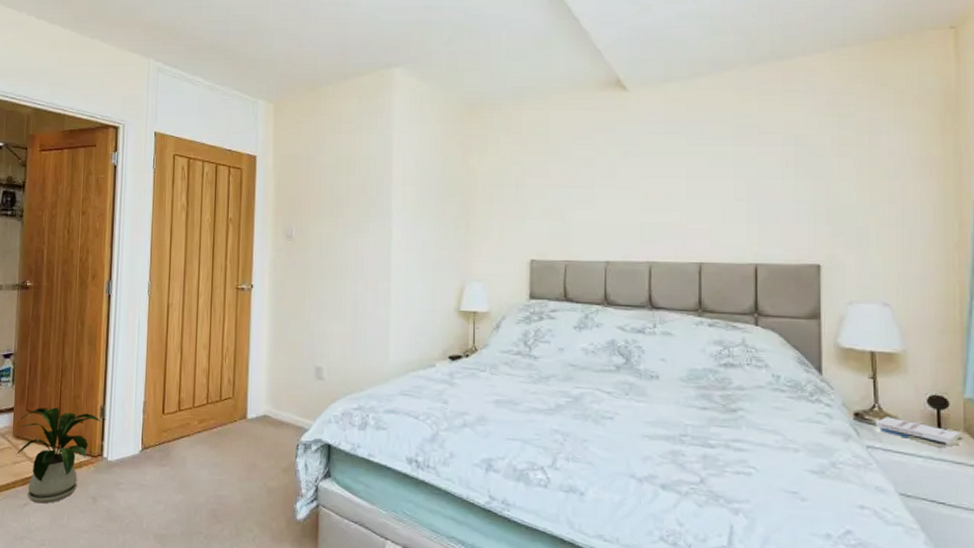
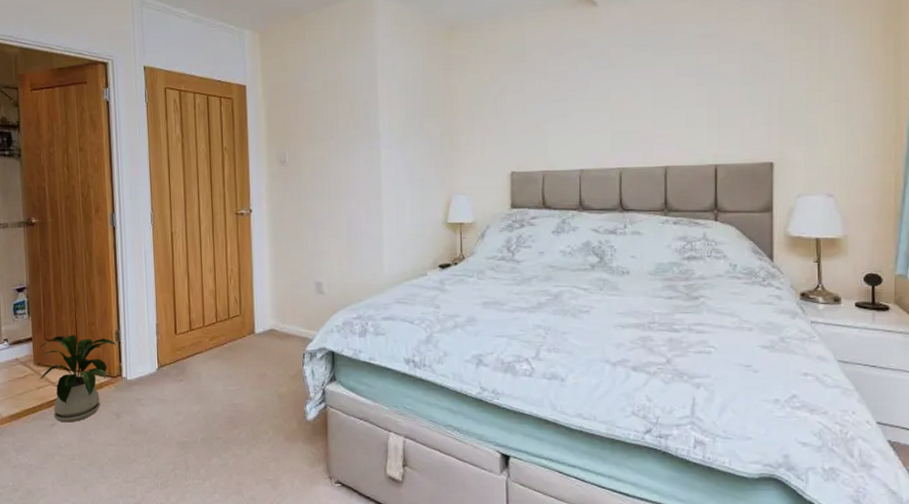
books: present [876,417,966,448] -> none [819,295,895,319]

